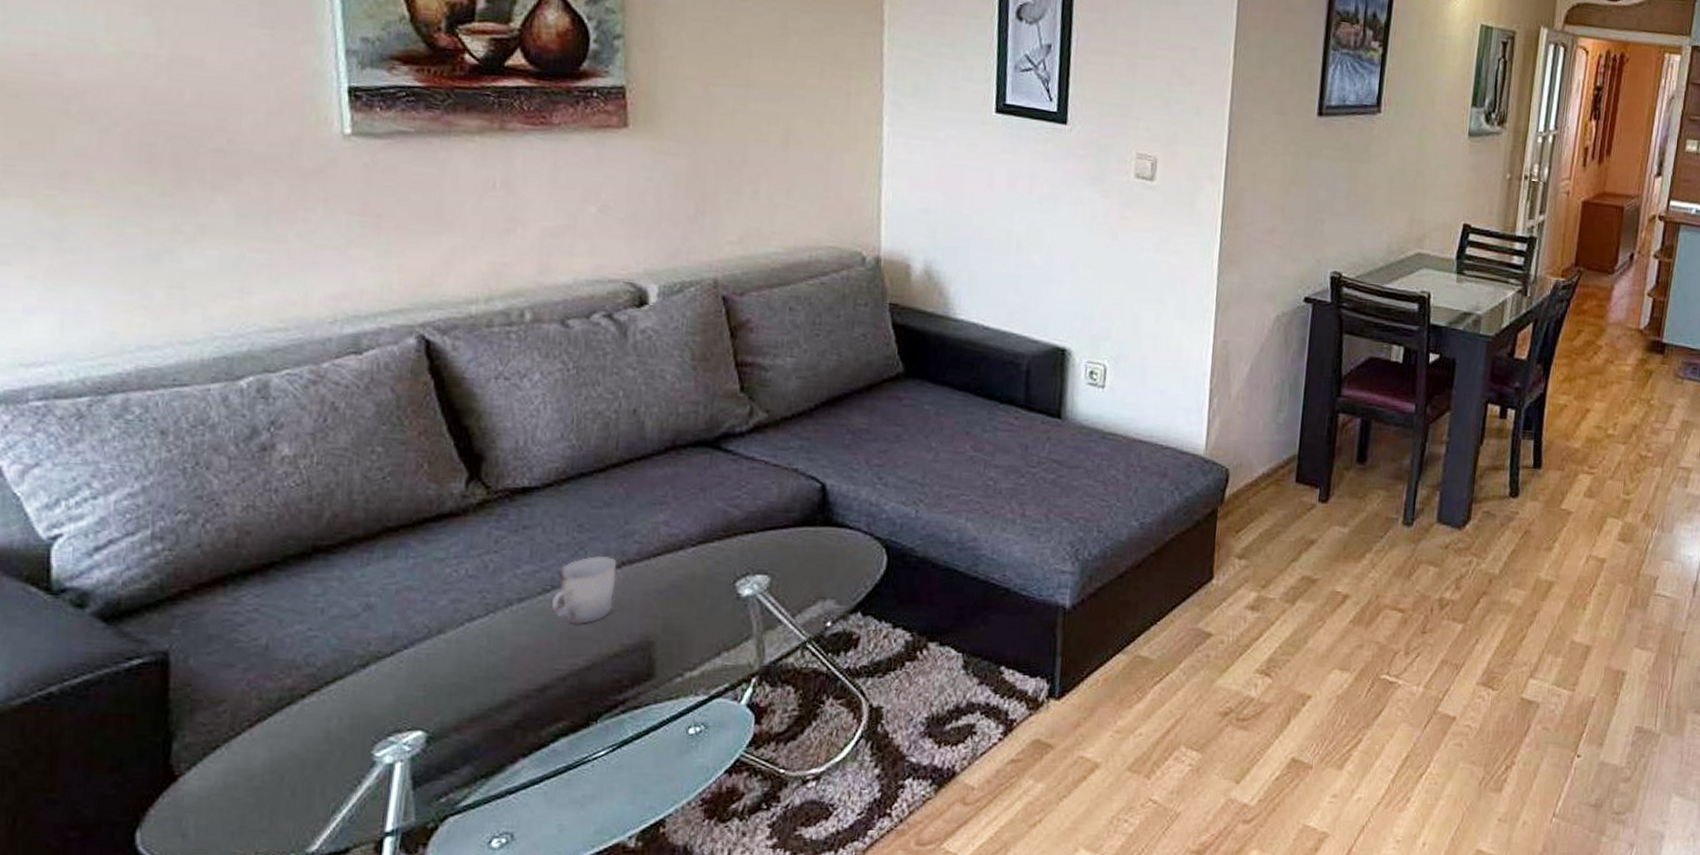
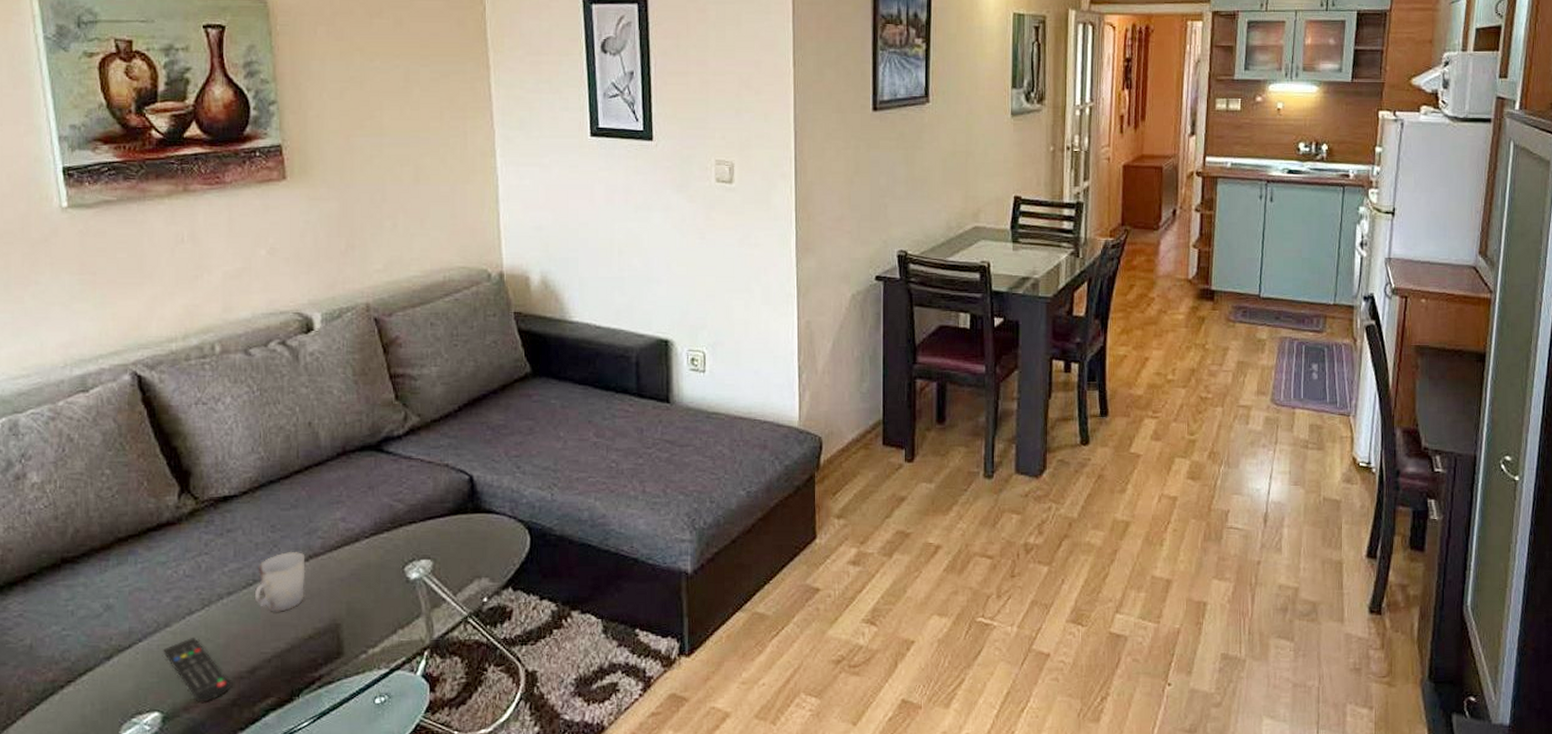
remote control: none [433,646,514,721] -> present [163,637,230,701]

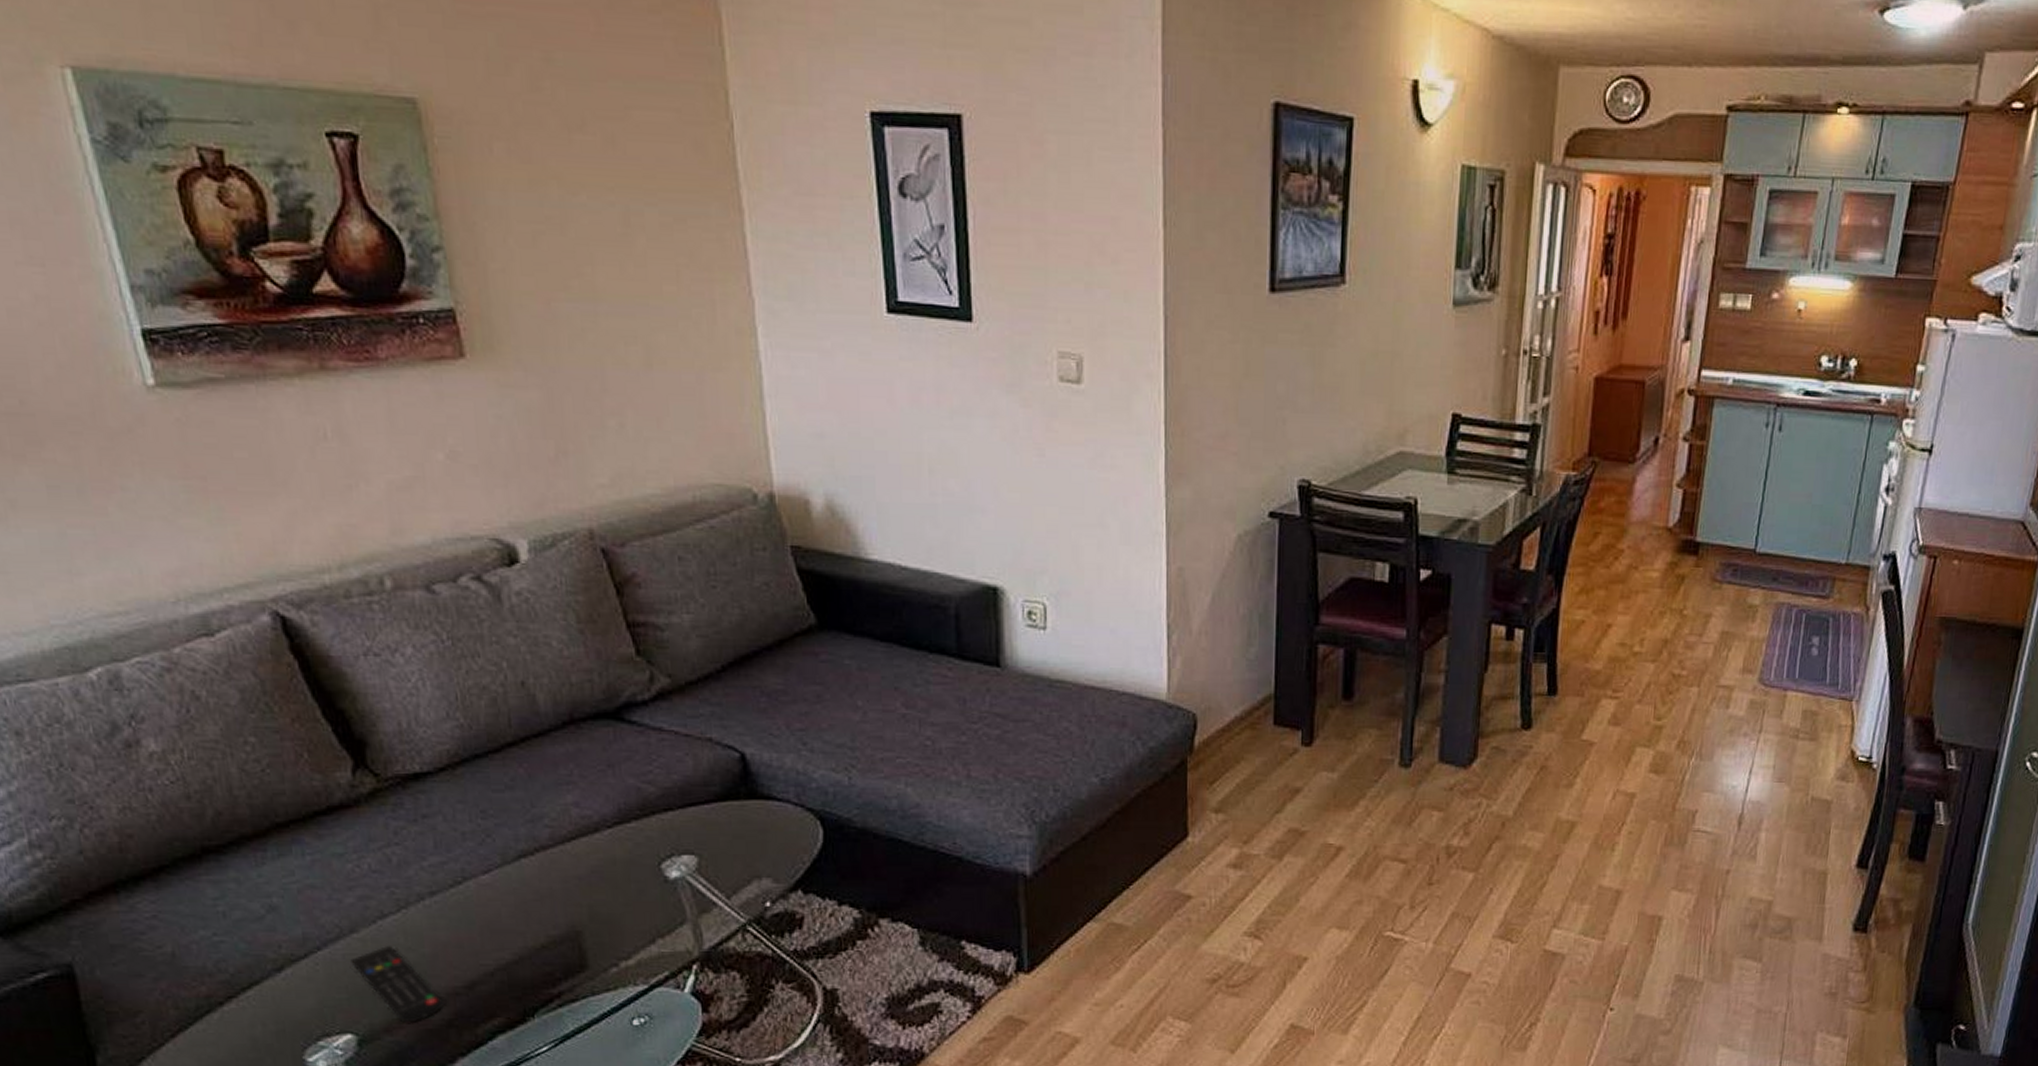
cup: present [254,551,306,612] -> none [465,842,531,916]

